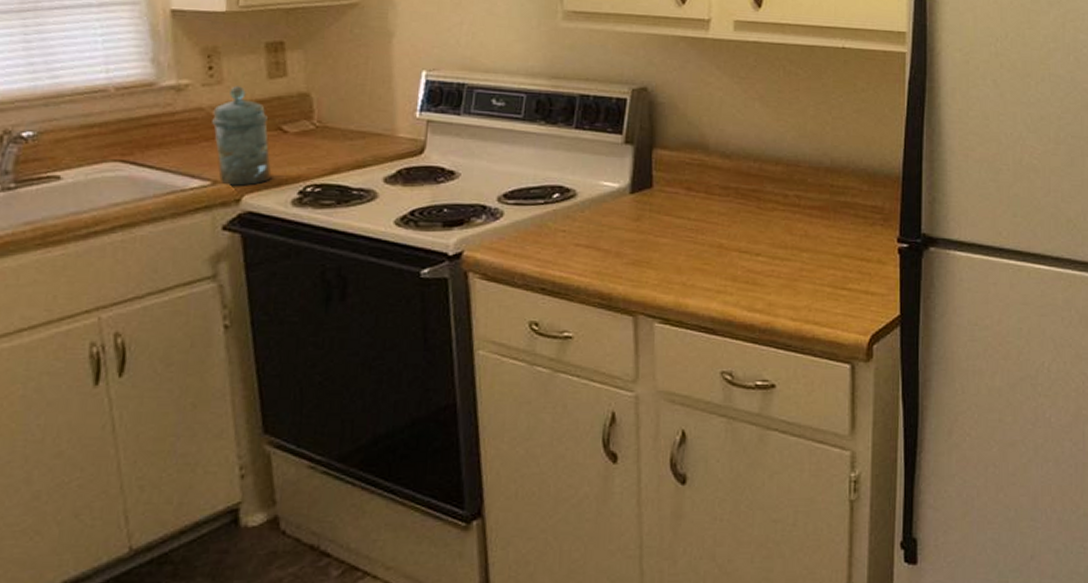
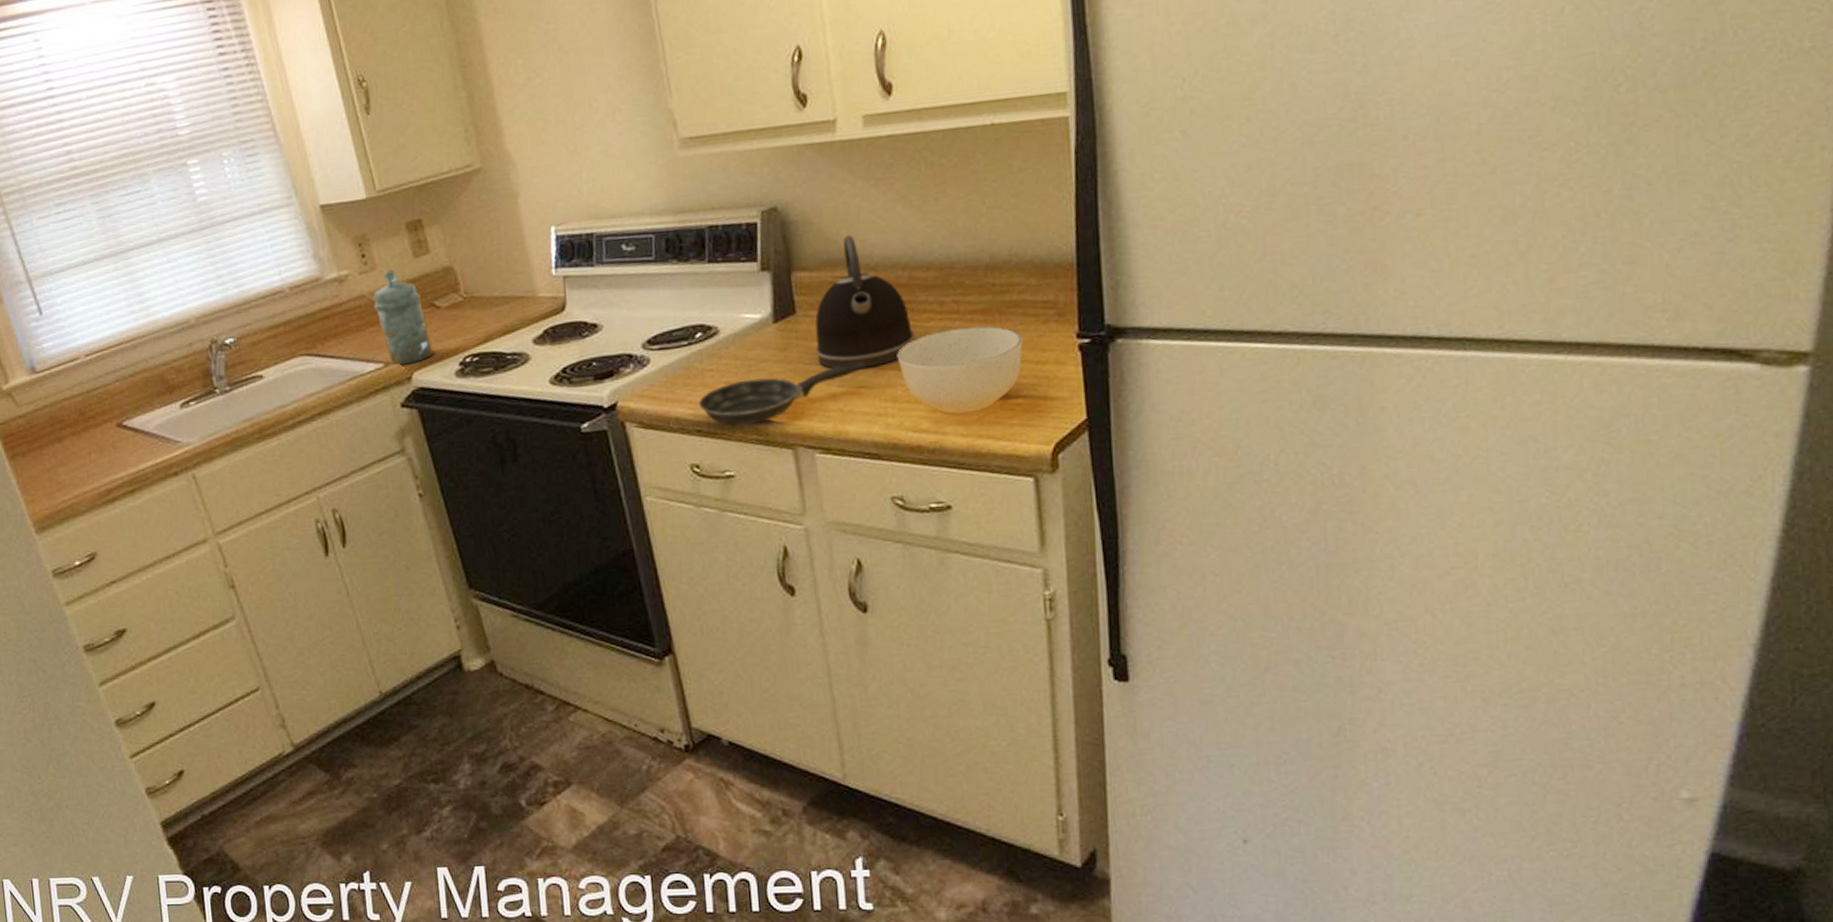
frying pan: none [546,240,712,289] -> present [698,362,866,426]
kettle: none [666,123,760,247] -> present [815,234,916,369]
bowl: none [741,219,852,300] -> present [897,325,1023,416]

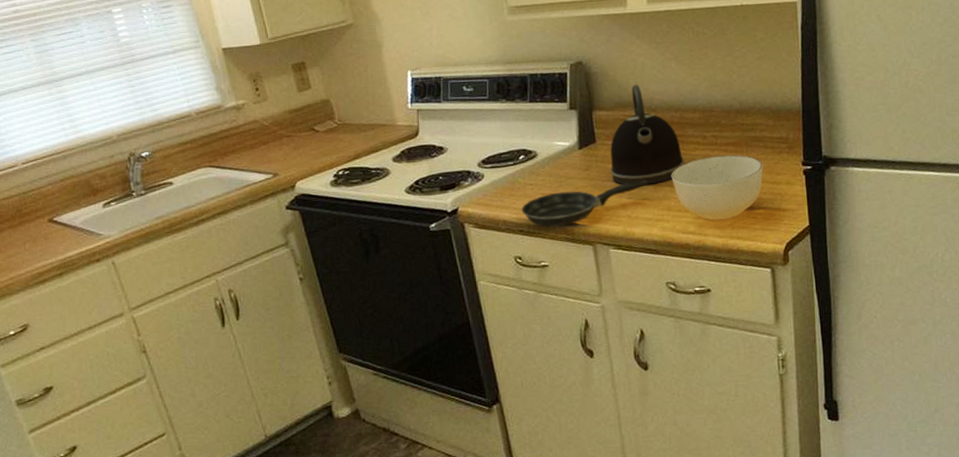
canister: present [373,269,434,366] -> none [264,100,313,176]

